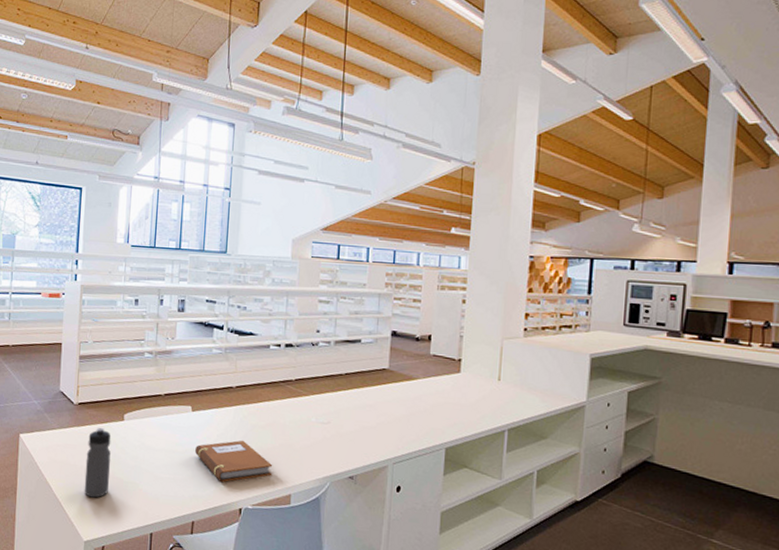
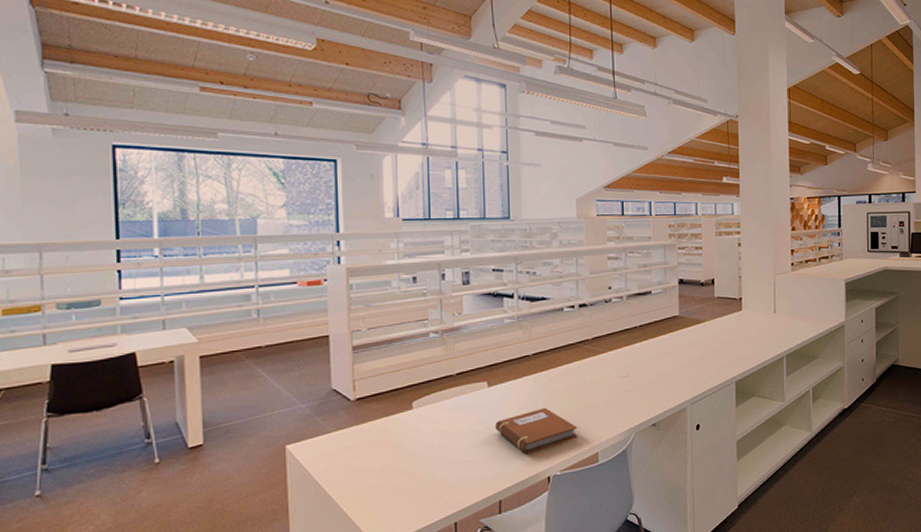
water bottle: present [84,427,111,498] -> none [371,420,403,500]

